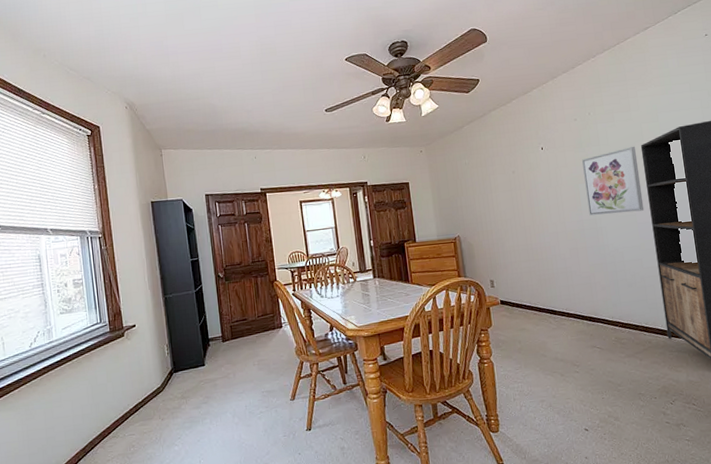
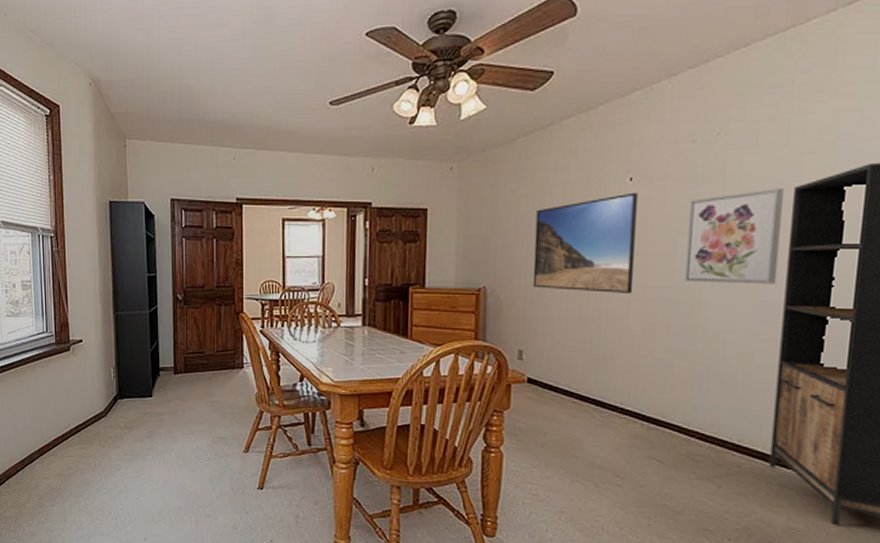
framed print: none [485,157,559,232] -> present [532,192,638,293]

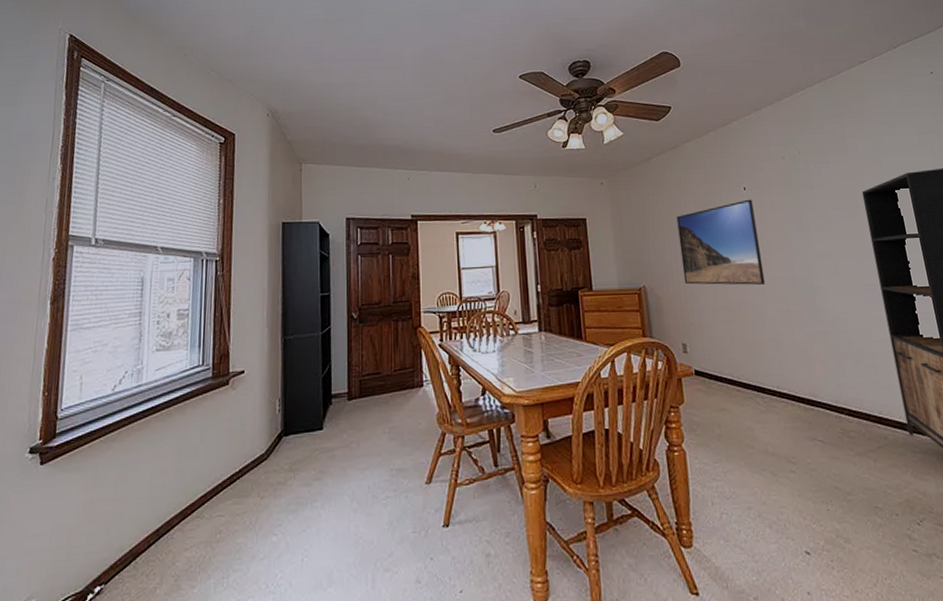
wall art: present [685,187,784,285] -> none [792,192,870,272]

